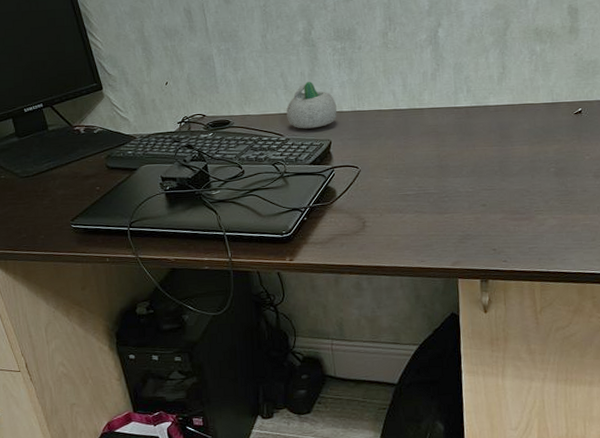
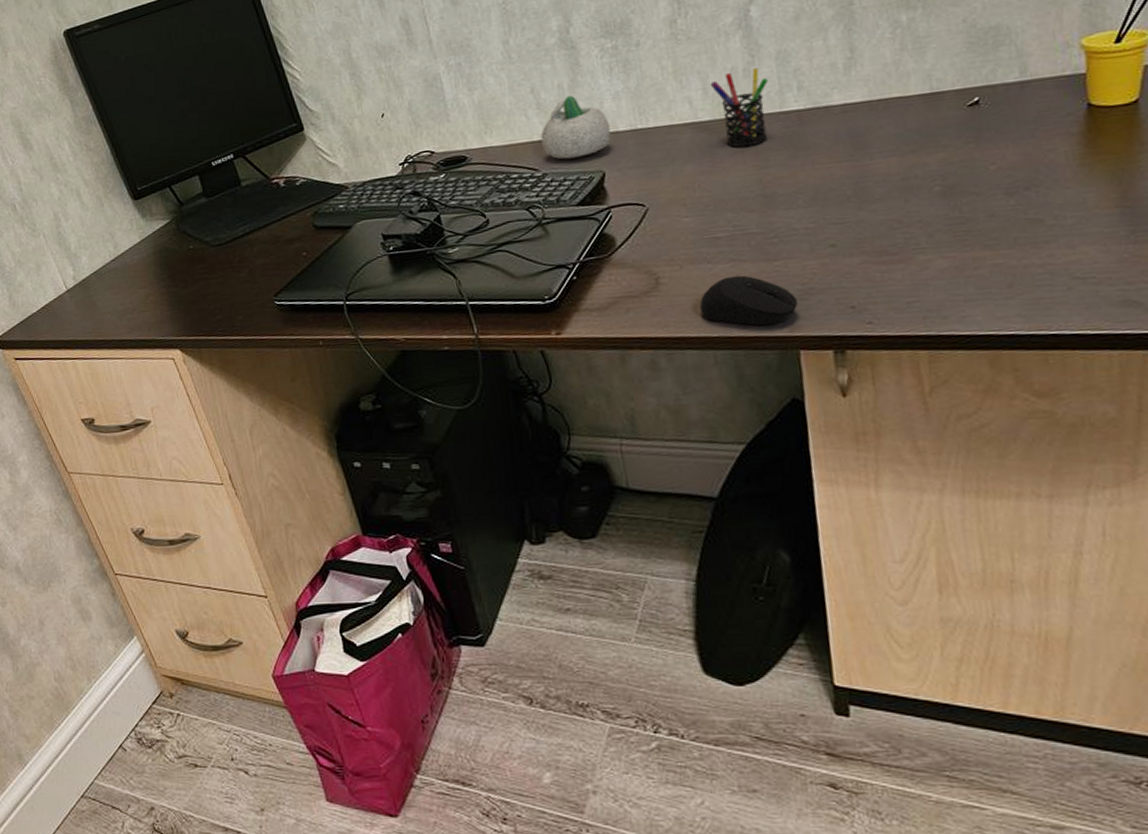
computer mouse: none [393,223,459,260] -> present [700,275,799,326]
pen holder: none [408,74,448,130] -> present [710,68,769,148]

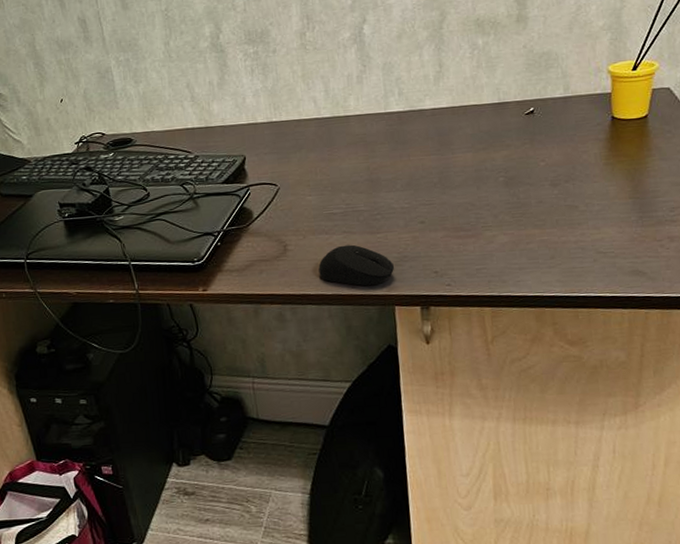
succulent planter: present [541,95,612,159] -> none [194,91,252,145]
pen holder: present [710,68,769,148] -> none [331,76,376,140]

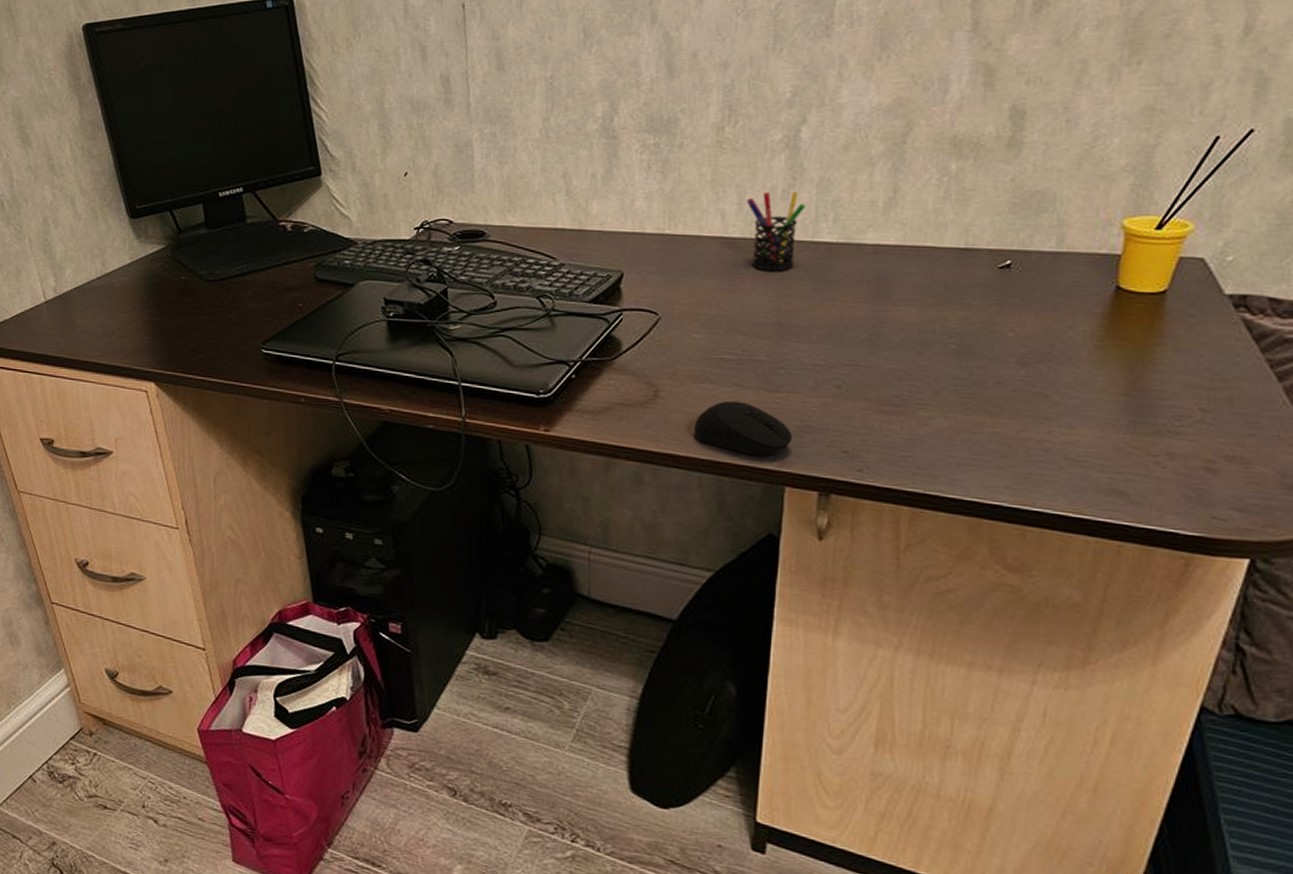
pen holder: none [331,76,376,140] -> present [746,191,806,271]

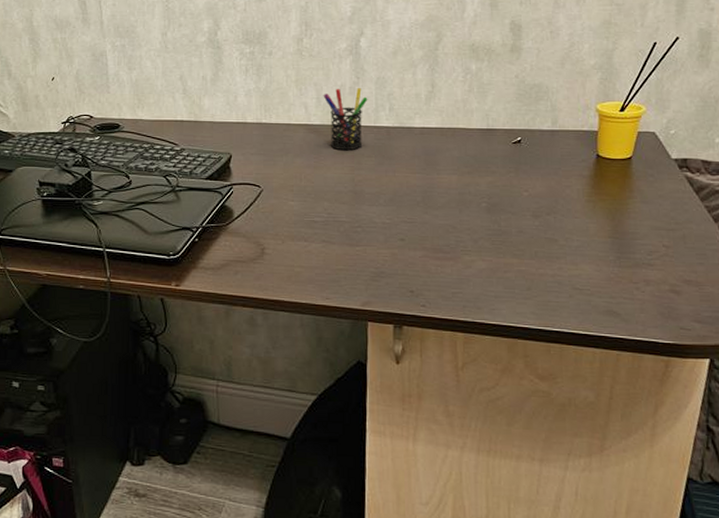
computer mouse: present [694,400,793,457] -> none [294,254,371,299]

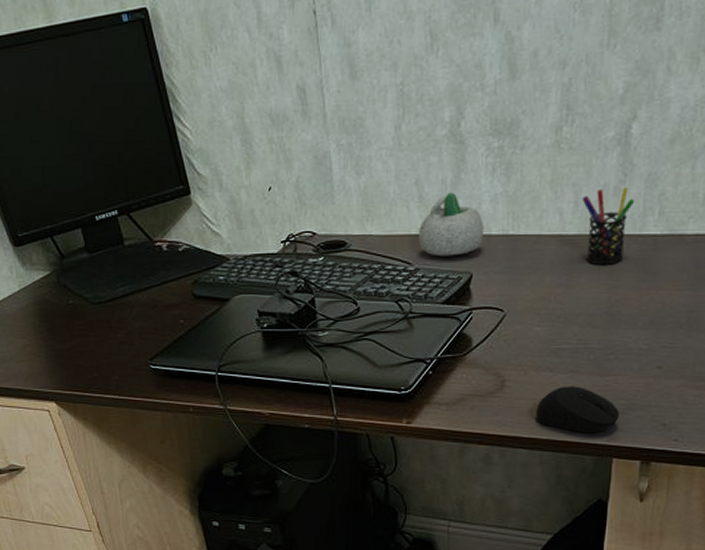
succulent planter: none [183,86,241,139] -> present [418,192,484,256]
computer mouse: none [294,254,371,299] -> present [536,386,620,434]

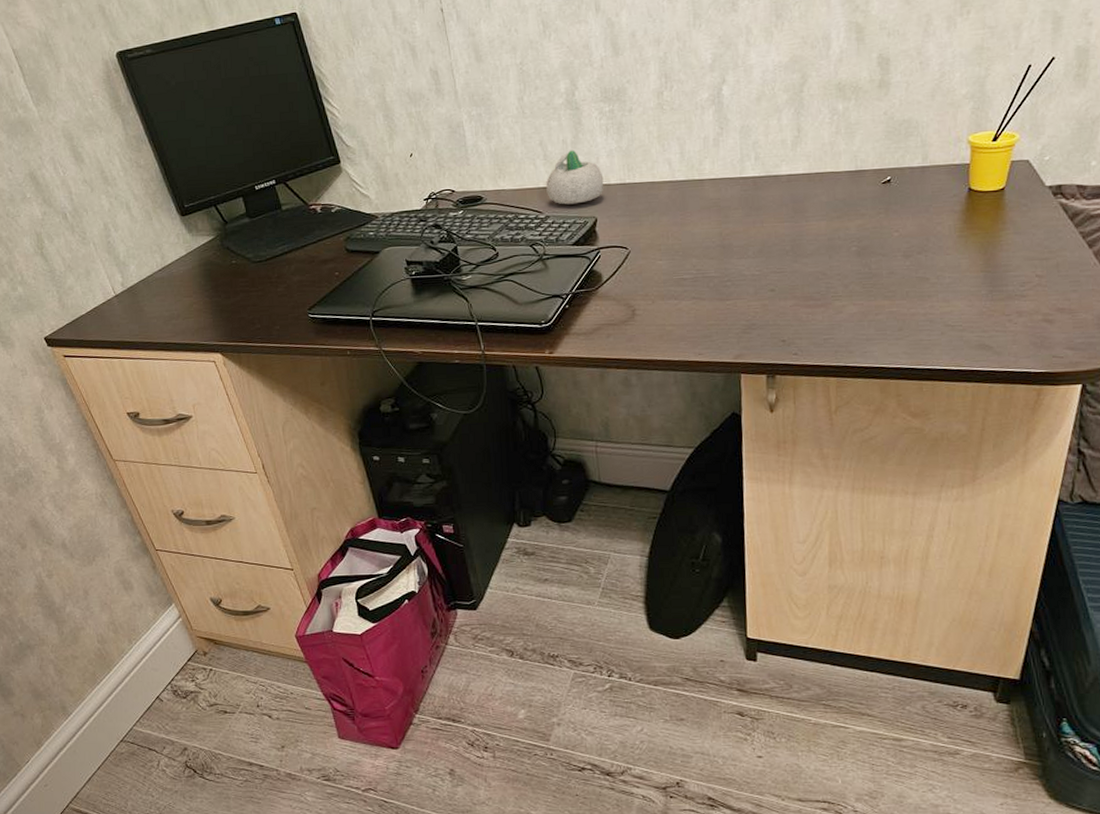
computer mouse: present [536,386,620,434] -> none [666,311,743,353]
pen holder: present [582,188,635,264] -> none [686,139,733,205]

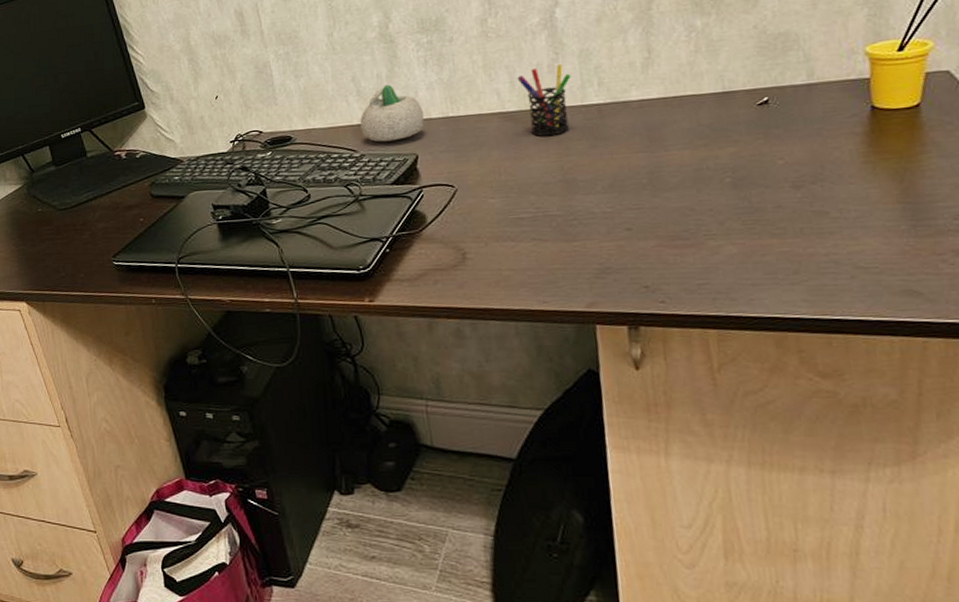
pen holder: none [686,139,733,205] -> present [517,64,571,136]

